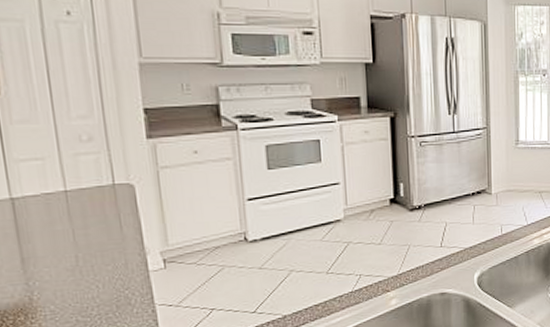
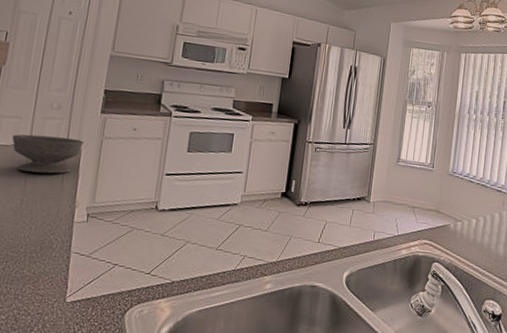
bowl: none [39,175,135,223] -> present [12,134,84,174]

